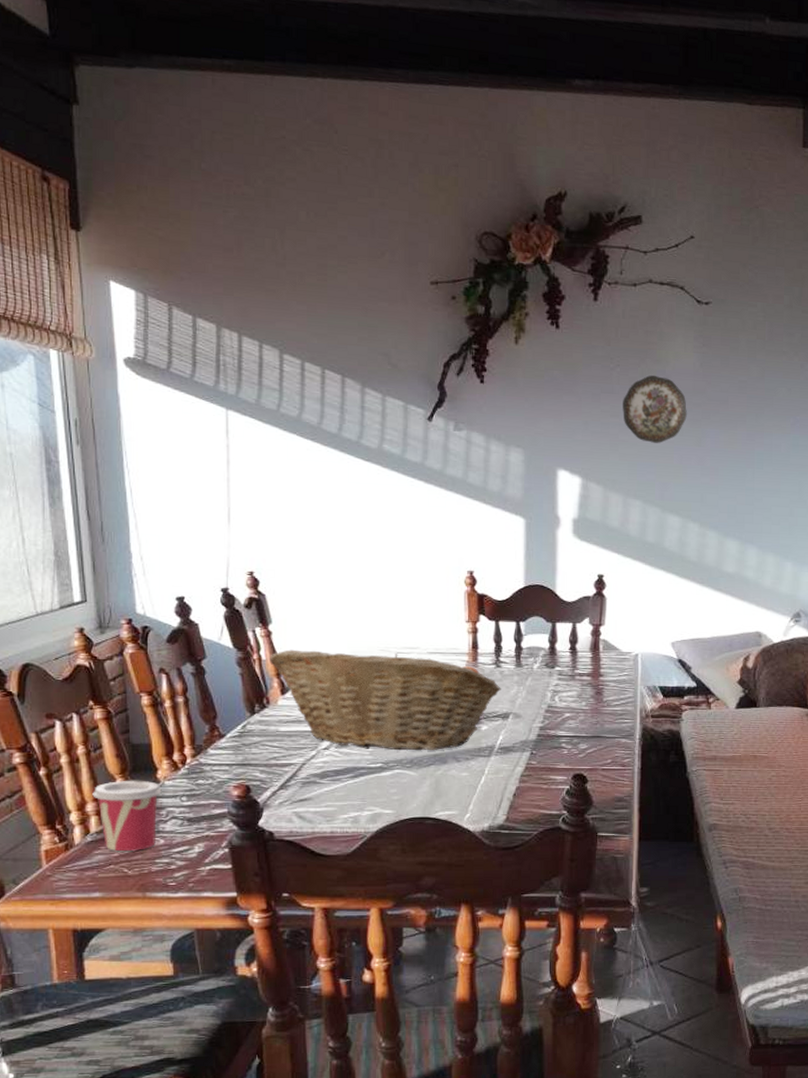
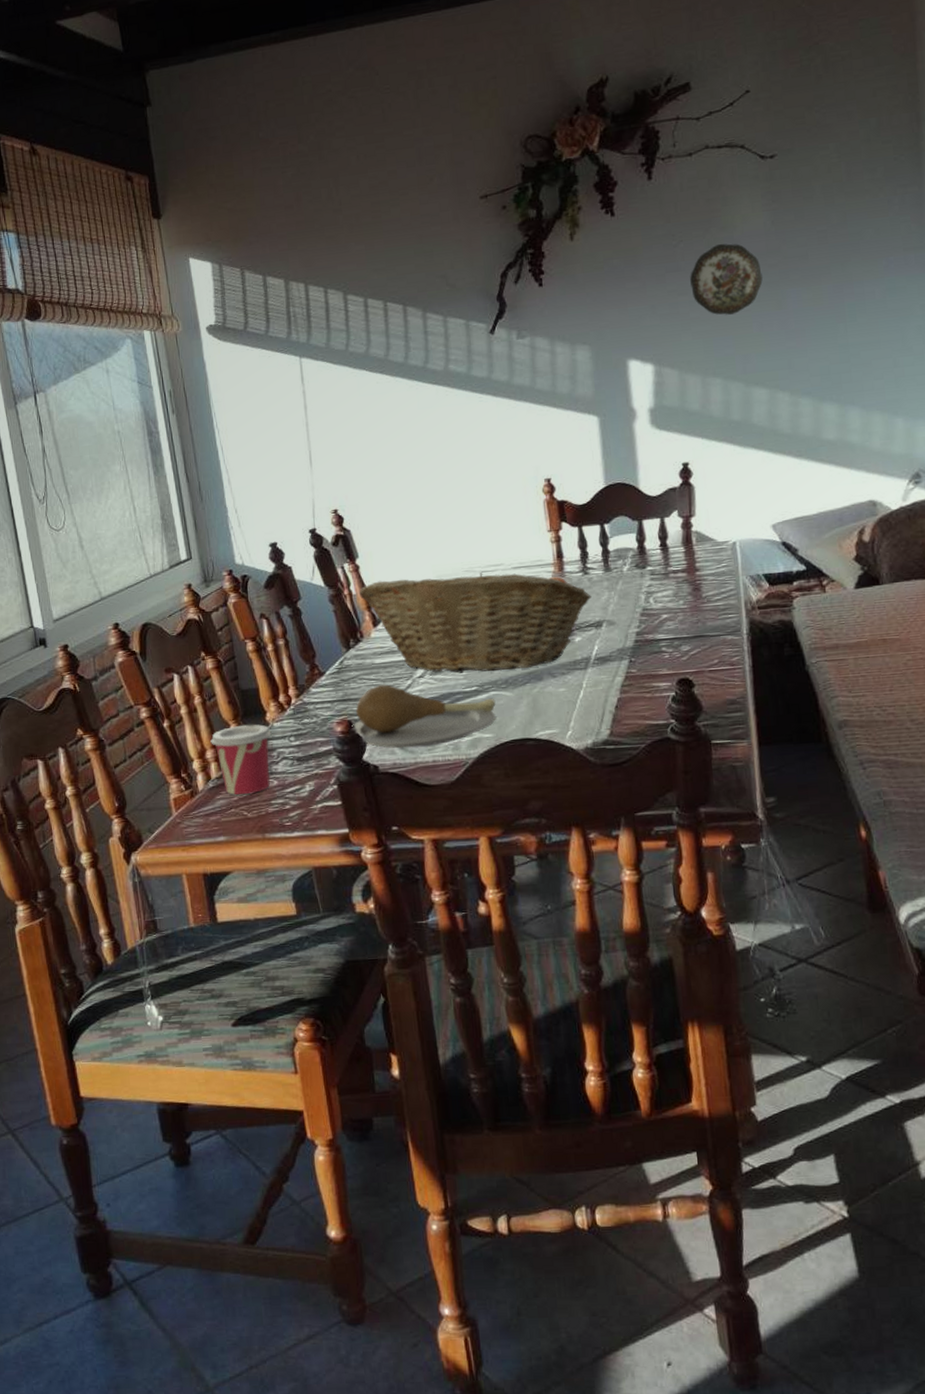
plate: none [249,753,399,817] -> present [352,684,497,748]

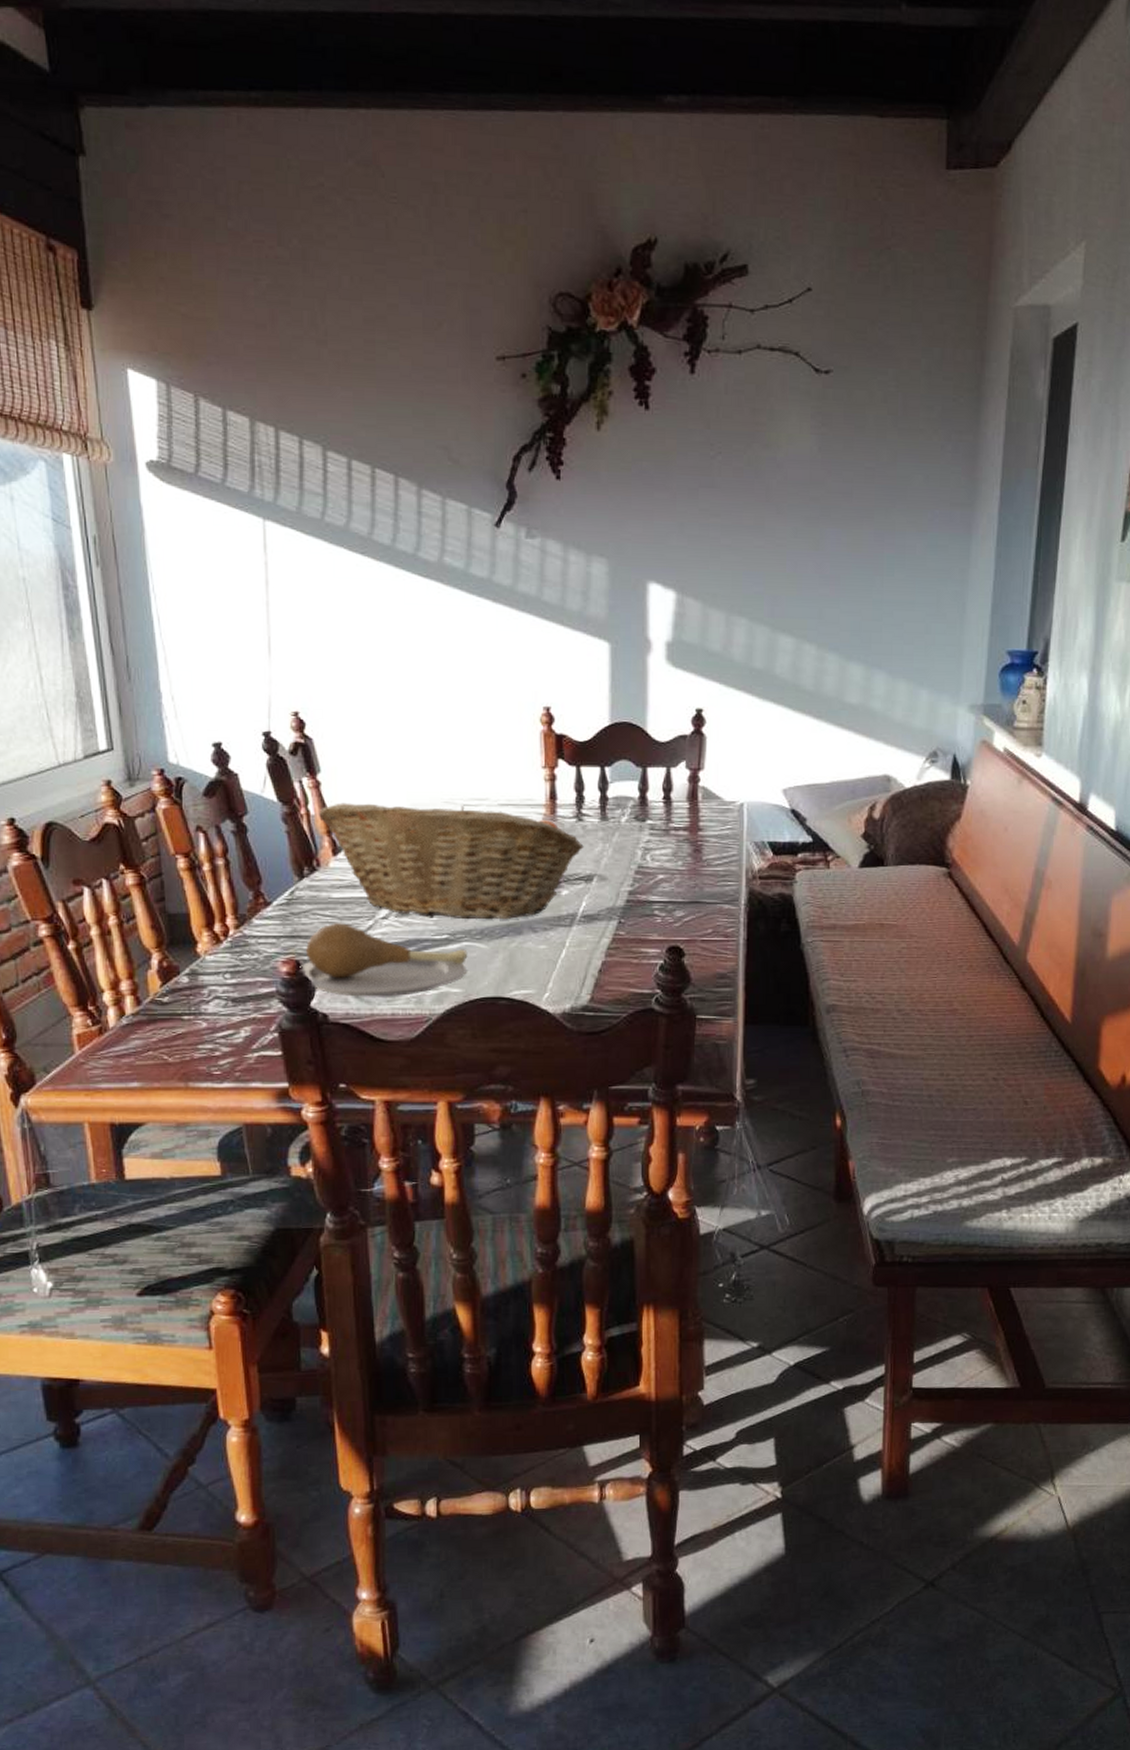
cup: present [210,724,272,795] -> none [127,954,203,1035]
decorative plate: present [690,244,763,315] -> none [725,464,802,548]

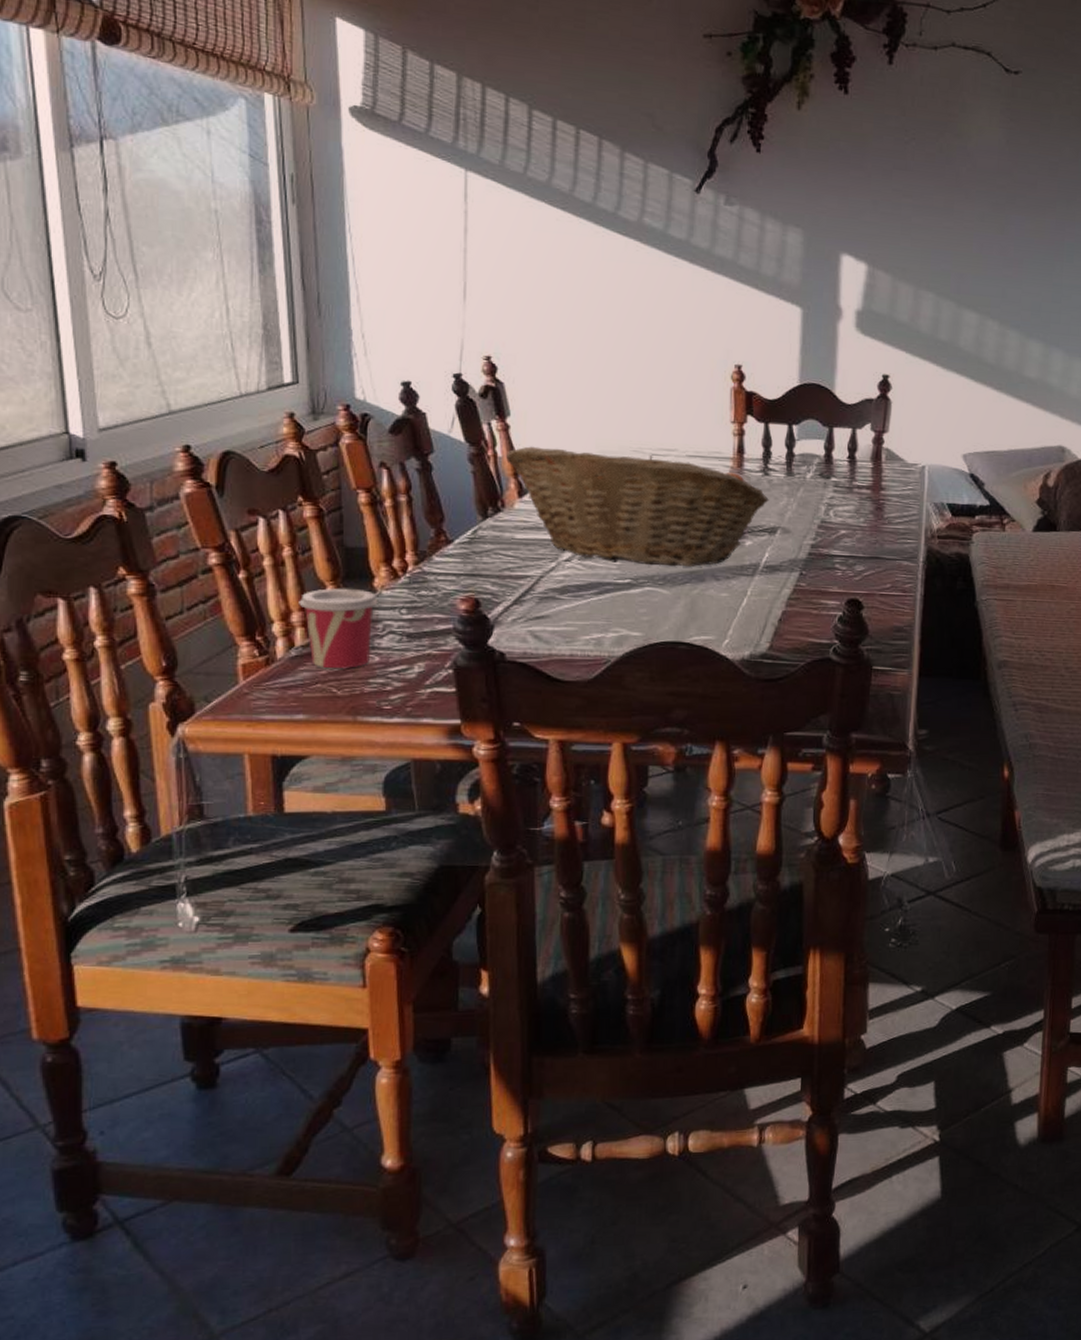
cup: none [127,954,203,1035] -> present [299,587,379,668]
plate: present [300,923,468,997] -> none [479,563,650,638]

